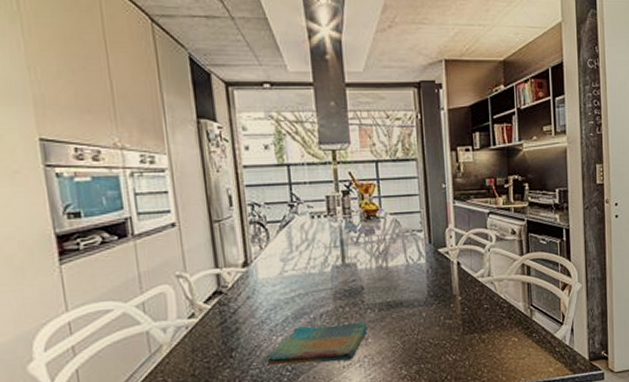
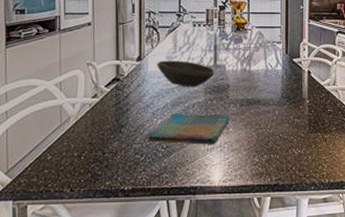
bowl: none [269,262,344,295] -> present [157,60,215,87]

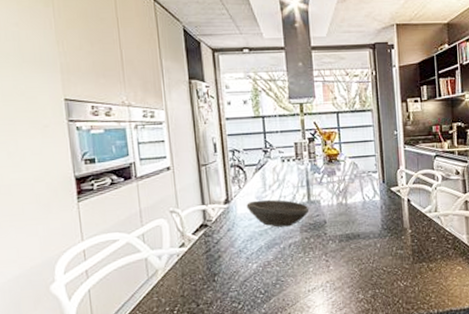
dish towel: present [147,112,229,145] -> none [243,251,329,289]

